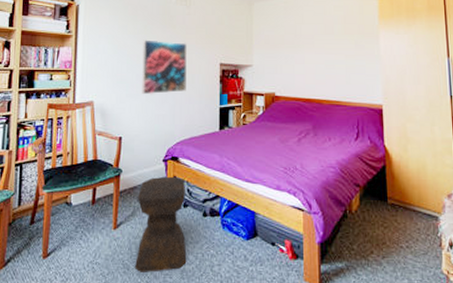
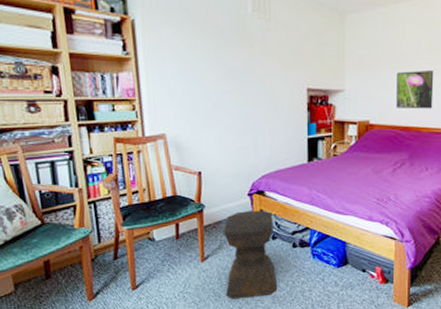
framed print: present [142,40,187,95] -> none [216,62,270,126]
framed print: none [298,50,332,83] -> present [396,70,434,109]

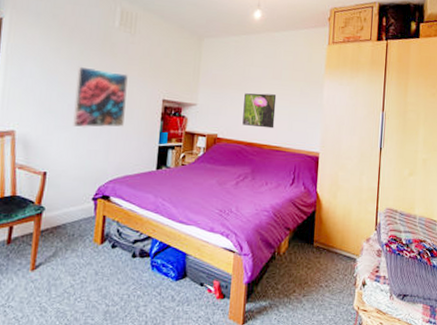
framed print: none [216,62,270,126] -> present [73,66,128,128]
stool: present [224,210,278,300] -> none [52,215,116,316]

